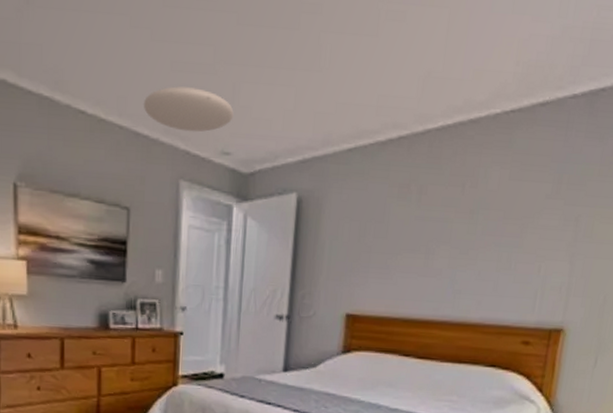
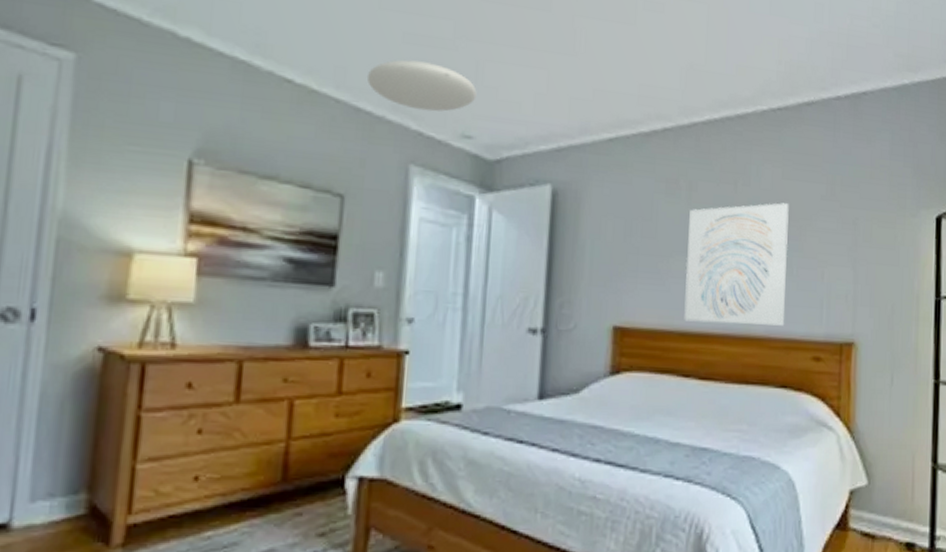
wall art: none [408,202,514,314] -> present [684,203,789,326]

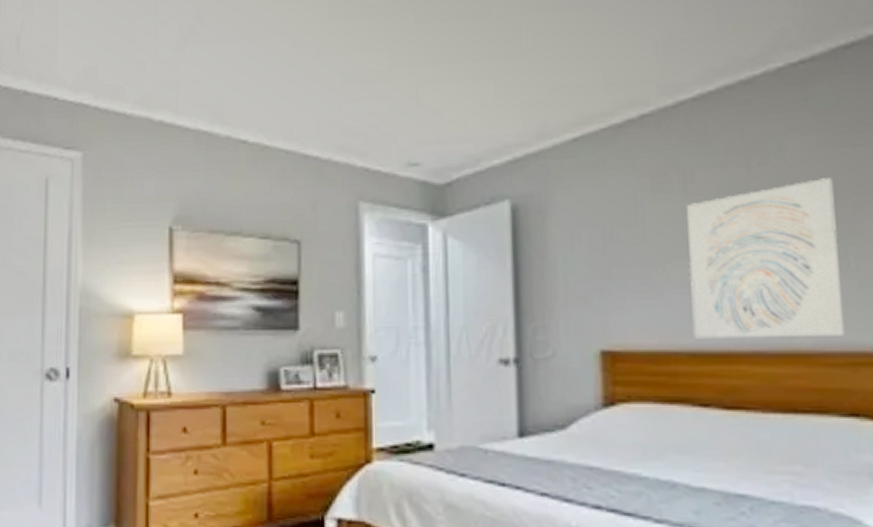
ceiling light: present [366,59,477,112] -> none [311,97,419,147]

